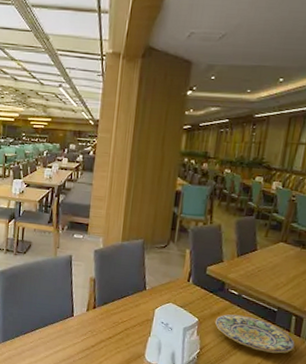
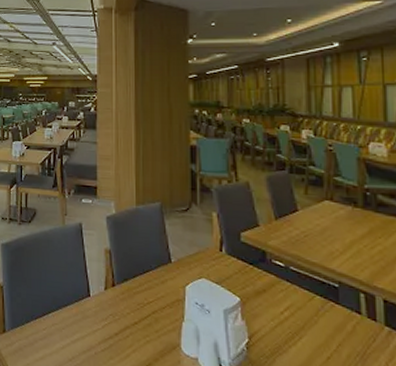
plate: present [214,314,296,354] -> none [261,291,372,344]

